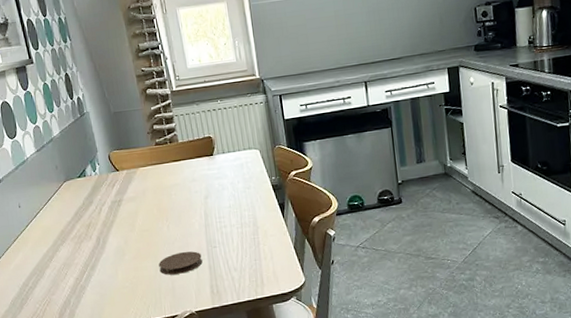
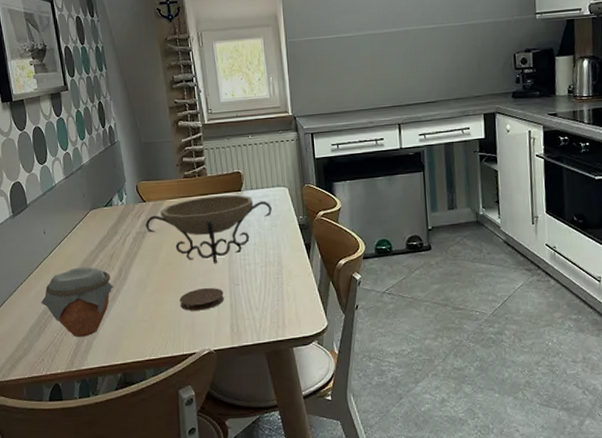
jar: none [20,237,92,307] -> present [40,266,113,337]
decorative bowl: none [120,159,245,228] -> present [145,194,272,264]

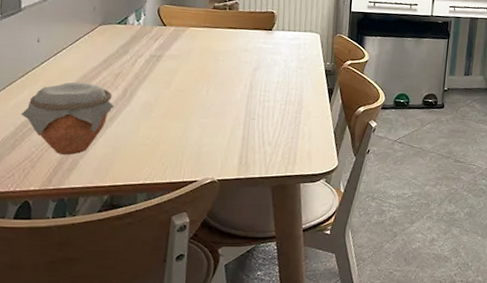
decorative bowl: present [145,194,272,264] -> none [162,30,301,97]
coaster: present [179,288,224,311] -> none [187,119,237,140]

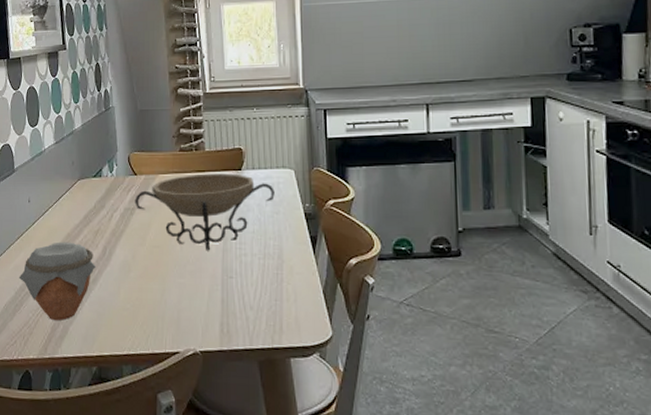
decorative bowl: none [162,30,301,97] -> present [135,173,275,251]

